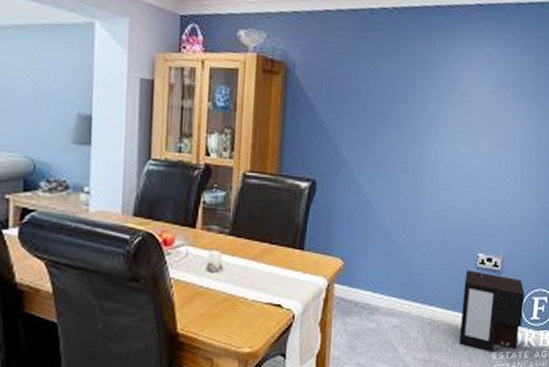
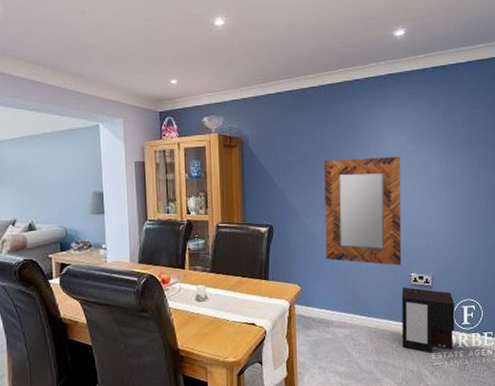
home mirror: none [378,104,481,243] -> present [324,157,402,266]

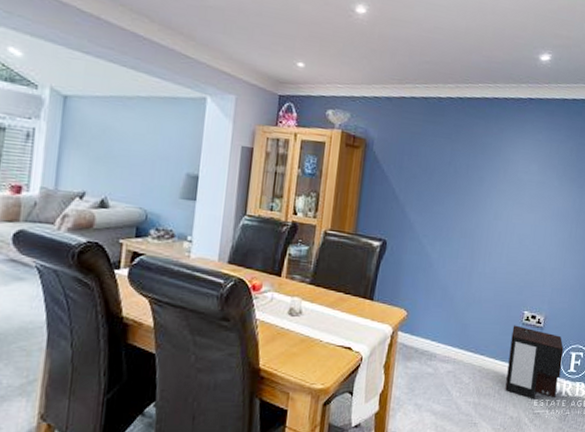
home mirror: present [324,157,402,266] -> none [438,178,530,302]

